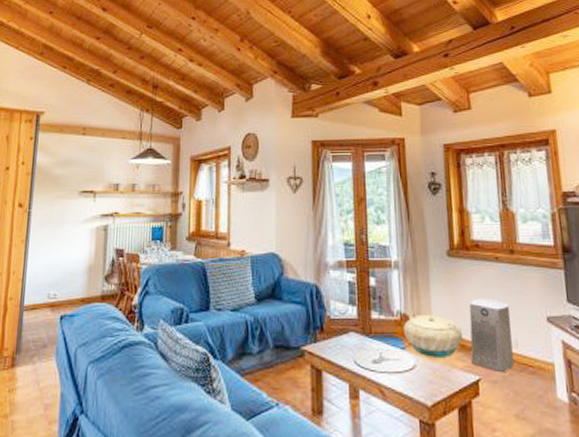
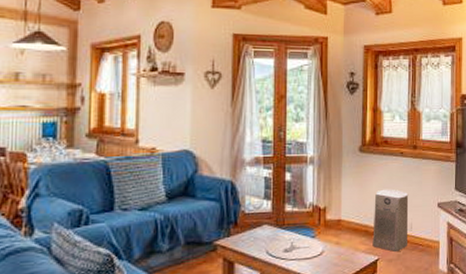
basket: present [404,315,464,357] -> none [315,205,368,243]

